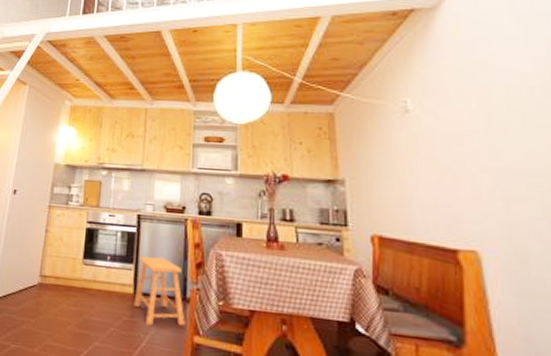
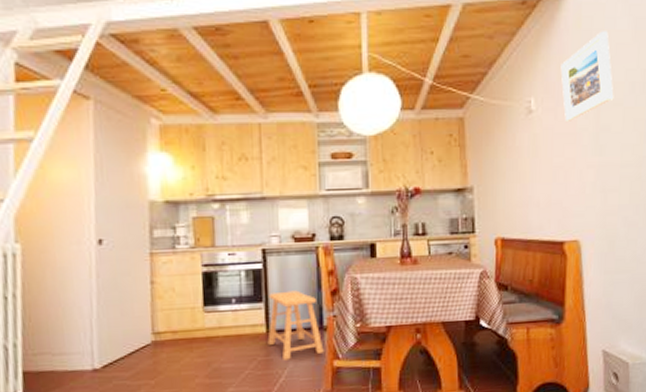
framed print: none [439,38,508,123] -> present [560,31,614,121]

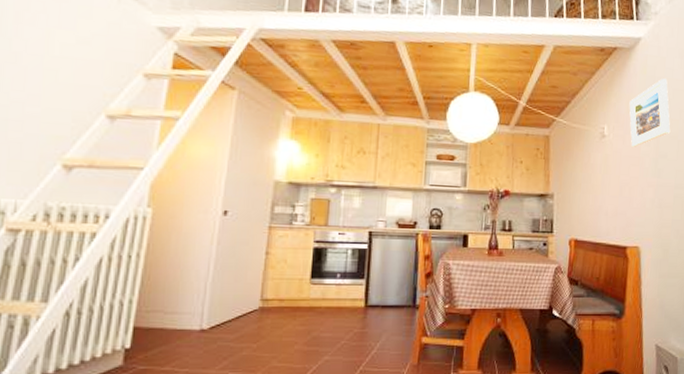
stool: present [267,290,324,361] -> none [365,270,415,334]

